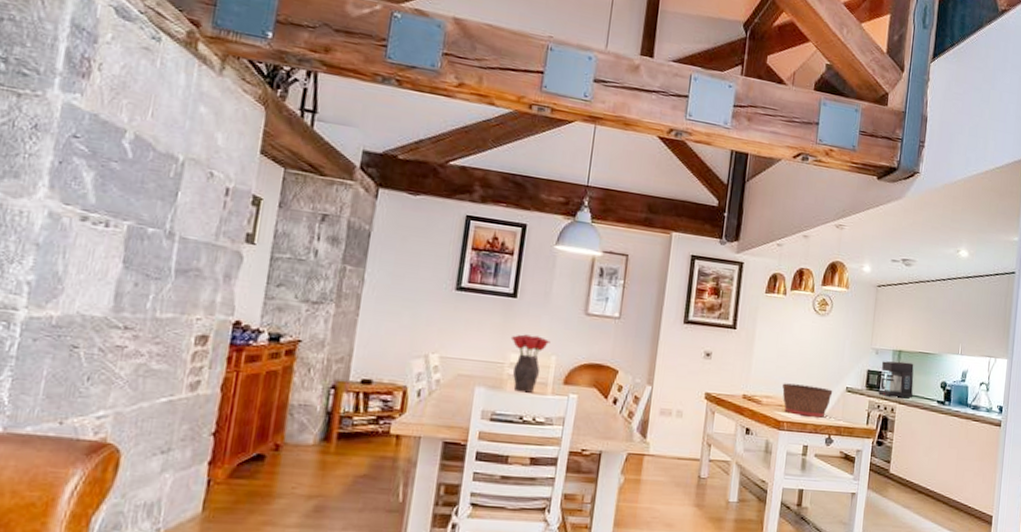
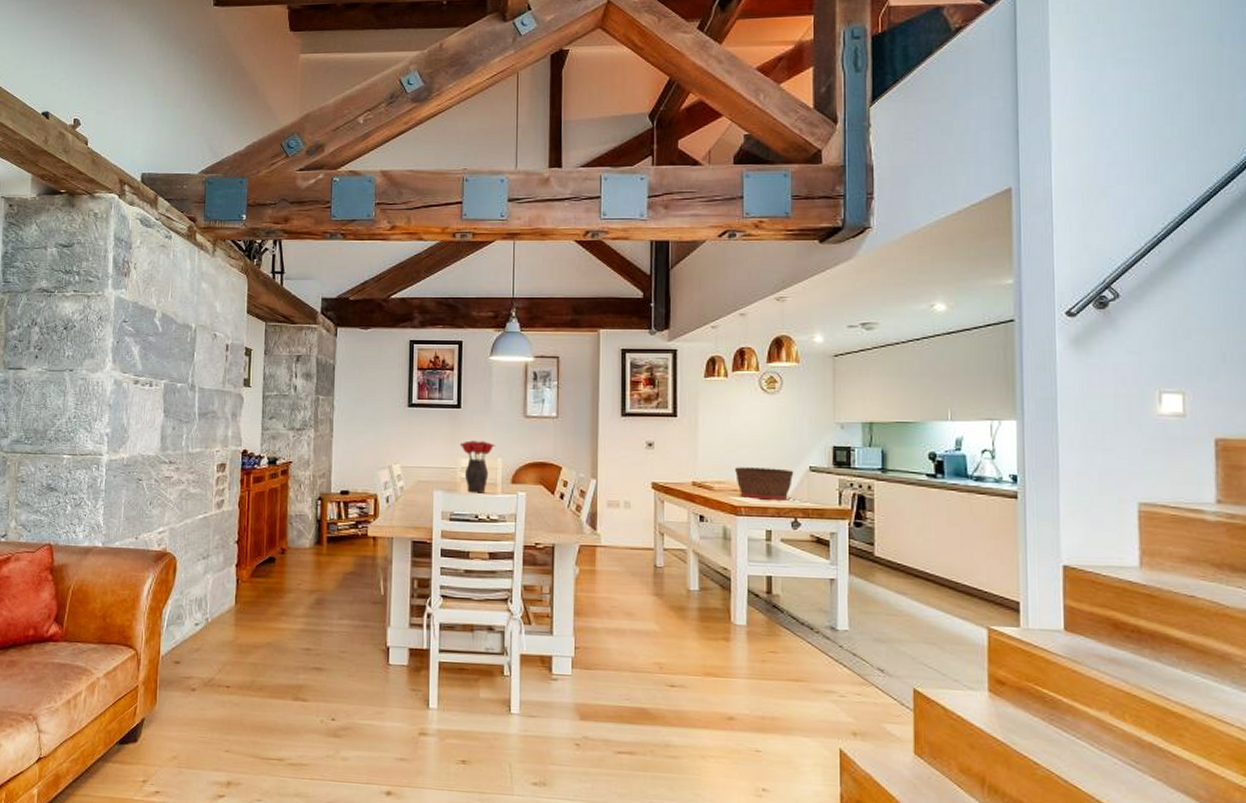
coffee maker: present [878,361,914,399] -> none [849,434,894,475]

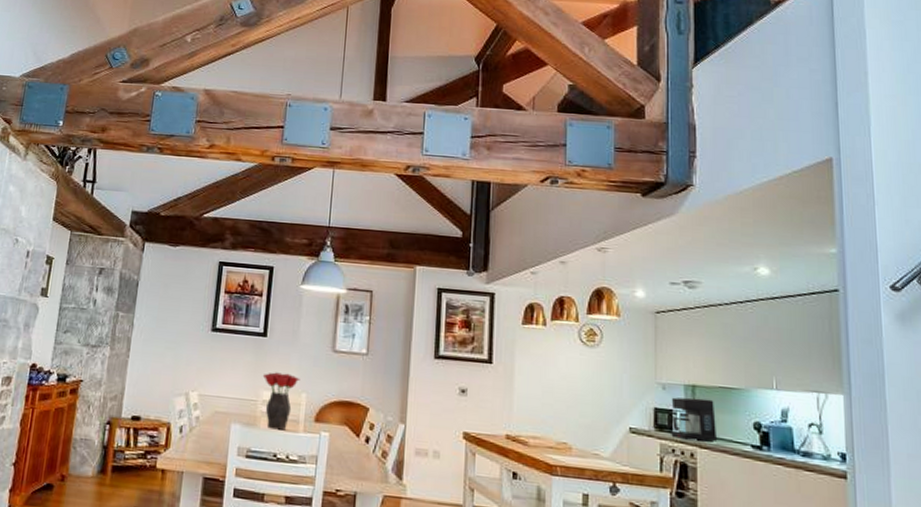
basket: present [735,467,794,500] -> none [552,422,613,463]
coffee maker: none [849,434,894,475] -> present [671,397,718,442]

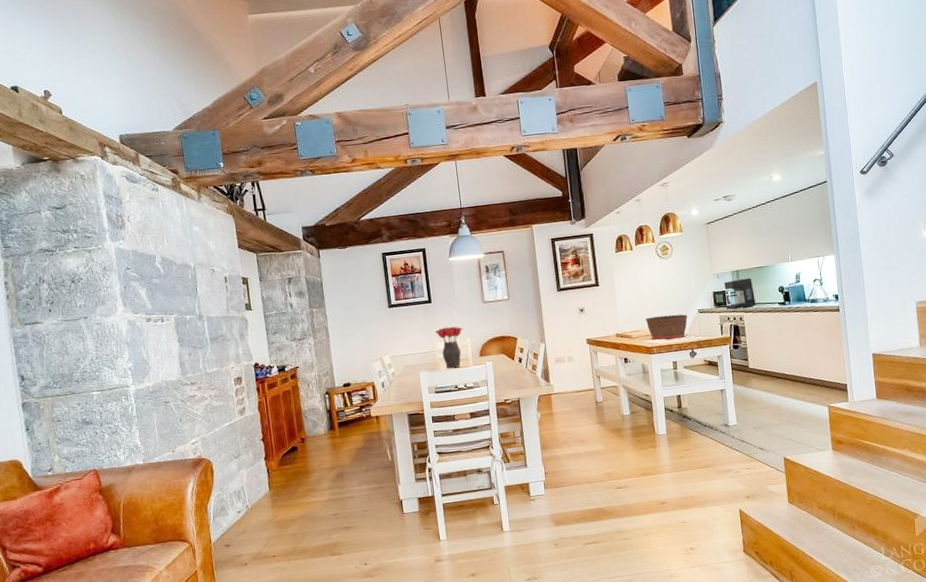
basket: none [552,422,613,463] -> present [646,314,688,340]

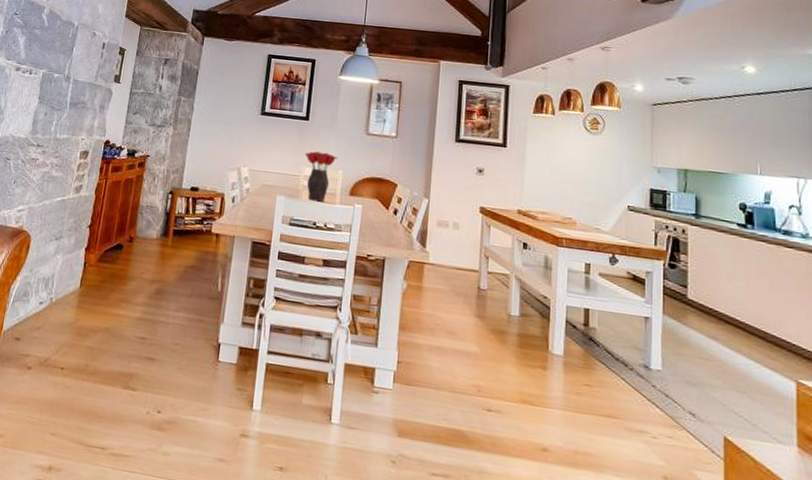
basket: present [646,314,688,340] -> none [558,200,613,236]
coffee maker: present [723,278,757,310] -> none [665,180,707,220]

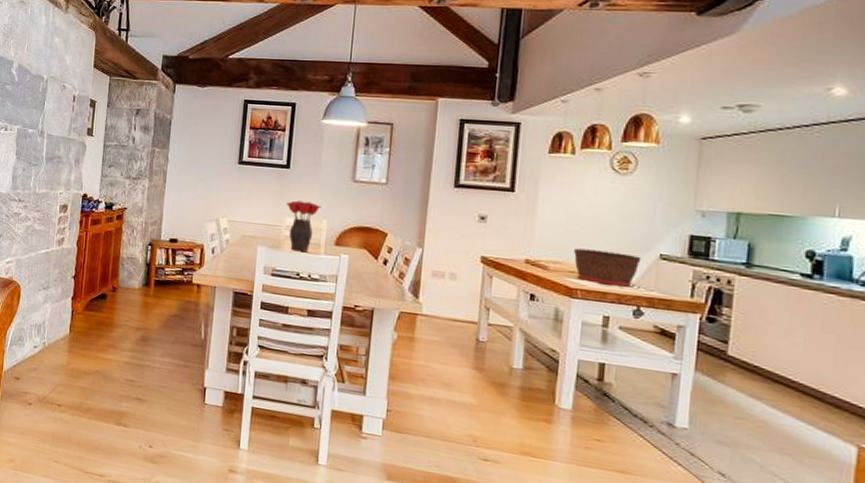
basket: none [558,200,613,236] -> present [574,248,642,287]

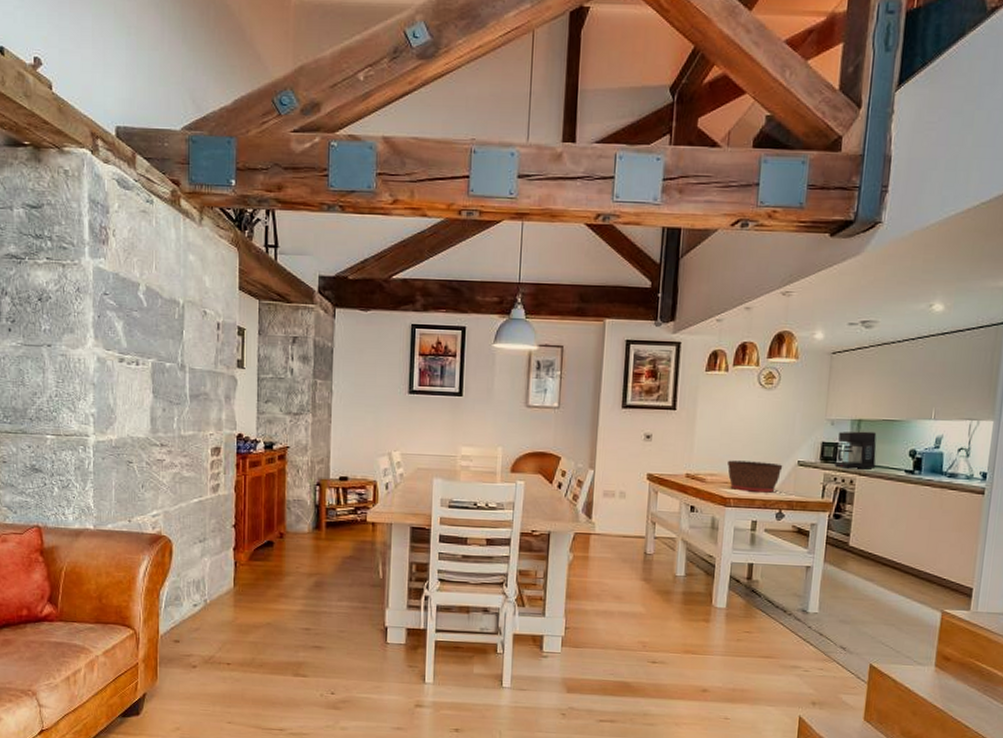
bouquet: present [286,200,321,253] -> none [460,429,496,482]
coffee maker: none [707,225,762,270] -> present [835,431,877,470]

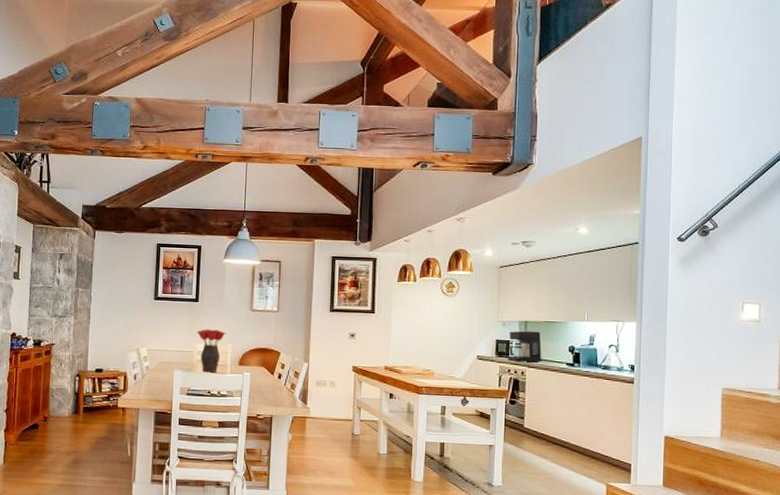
bouquet: none [460,429,496,482] -> present [196,329,226,373]
basket: present [727,460,783,493] -> none [419,355,465,382]

